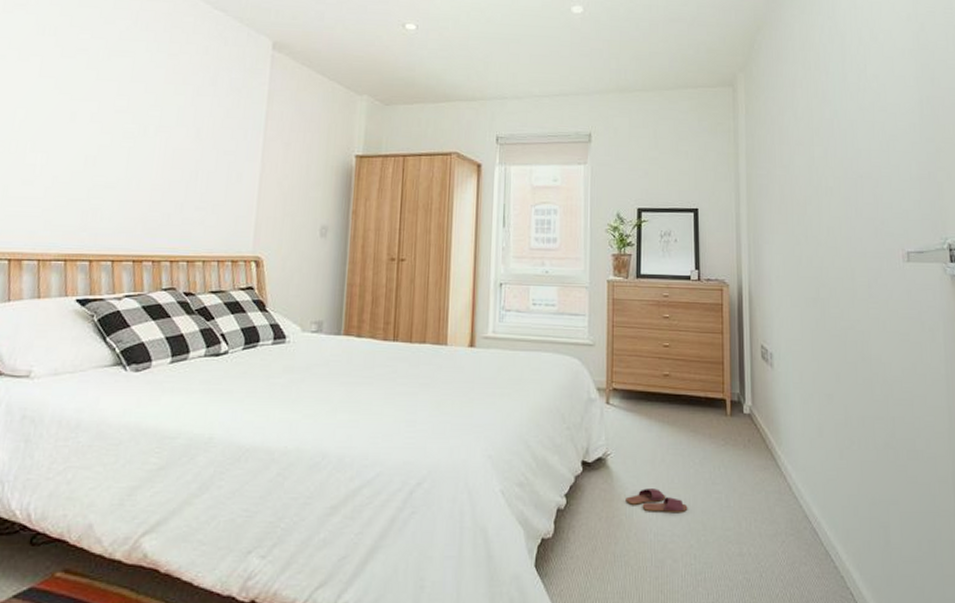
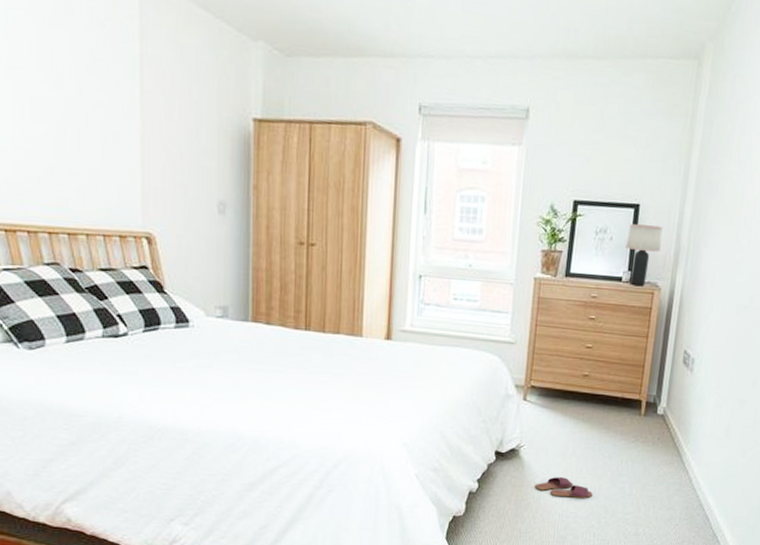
table lamp: none [690,226,723,284] -> present [626,224,663,287]

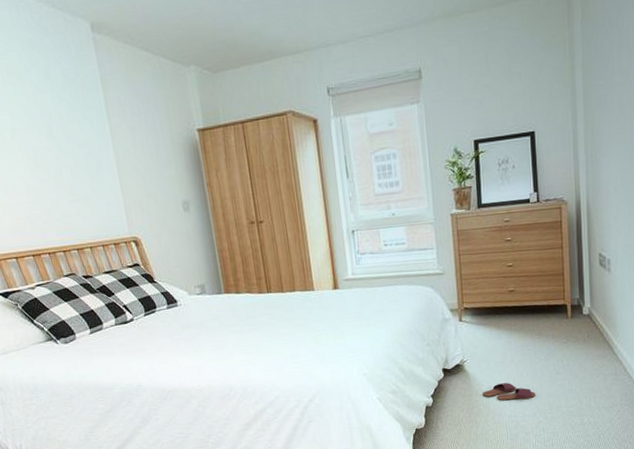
table lamp: present [626,224,663,287] -> none [528,147,561,205]

